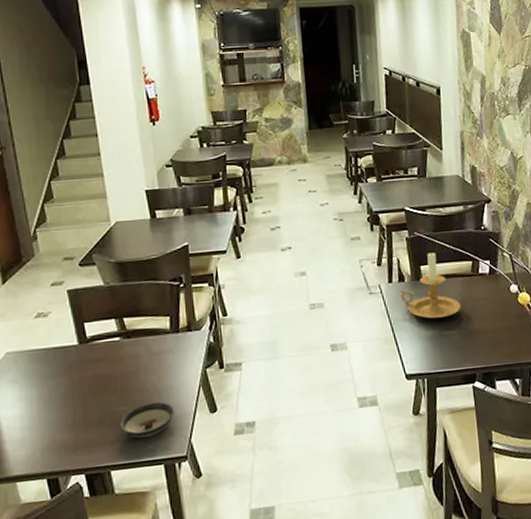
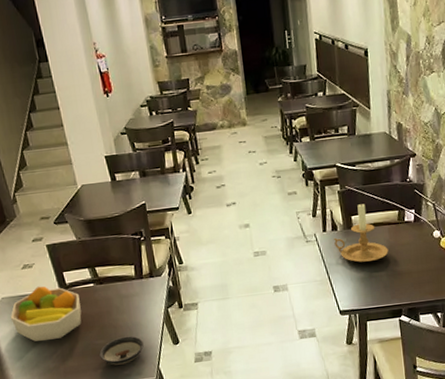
fruit bowl: none [14,339,102,408] -> present [10,286,82,342]

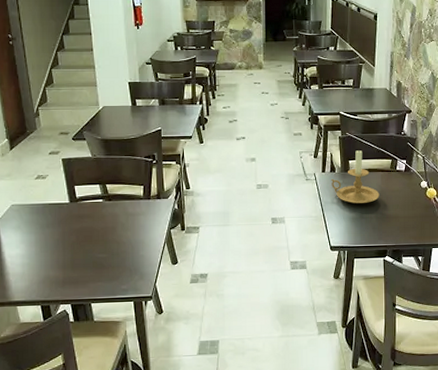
fruit bowl: present [10,286,82,342] -> none [17,197,87,250]
saucer: present [99,336,144,366] -> none [100,252,143,279]

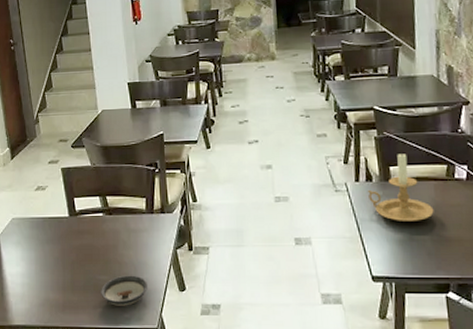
saucer: none [100,252,143,279] -> present [101,275,148,306]

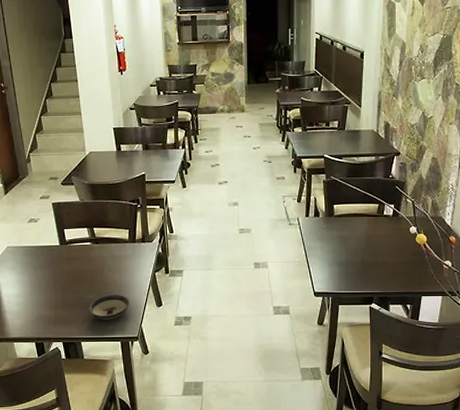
candle holder: present [367,151,434,221] -> none [314,192,366,249]

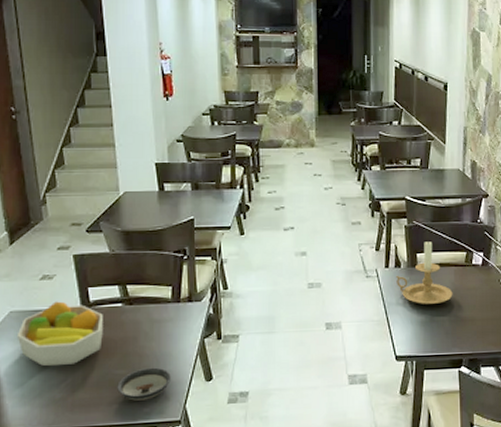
fruit bowl: none [13,239,77,291] -> present [16,301,103,367]
candle holder: none [314,192,366,249] -> present [395,239,453,304]

